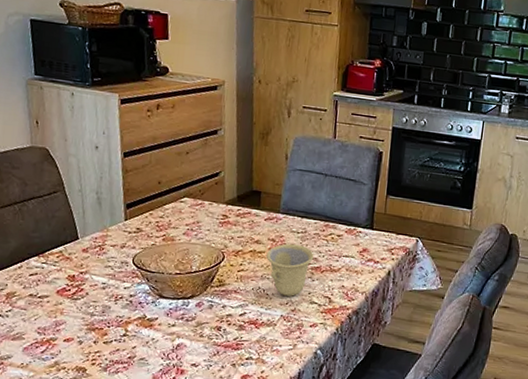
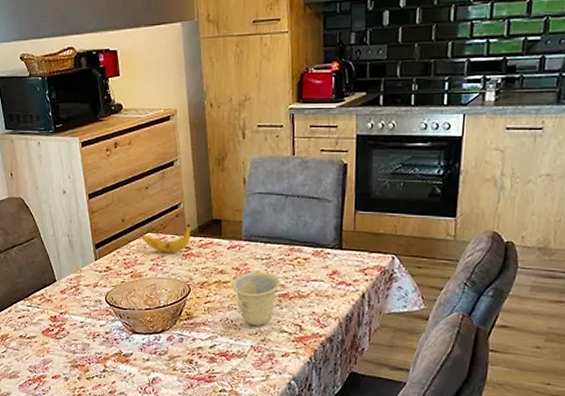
banana: none [178,192,230,220] -> present [142,224,191,253]

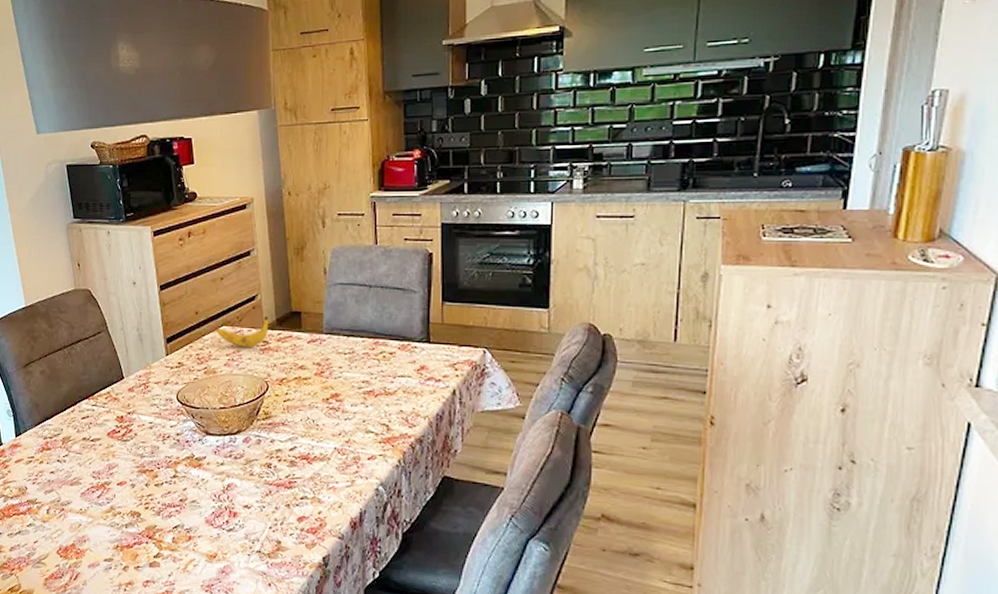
cup: present [231,271,281,326] -> none [312,367,365,426]

